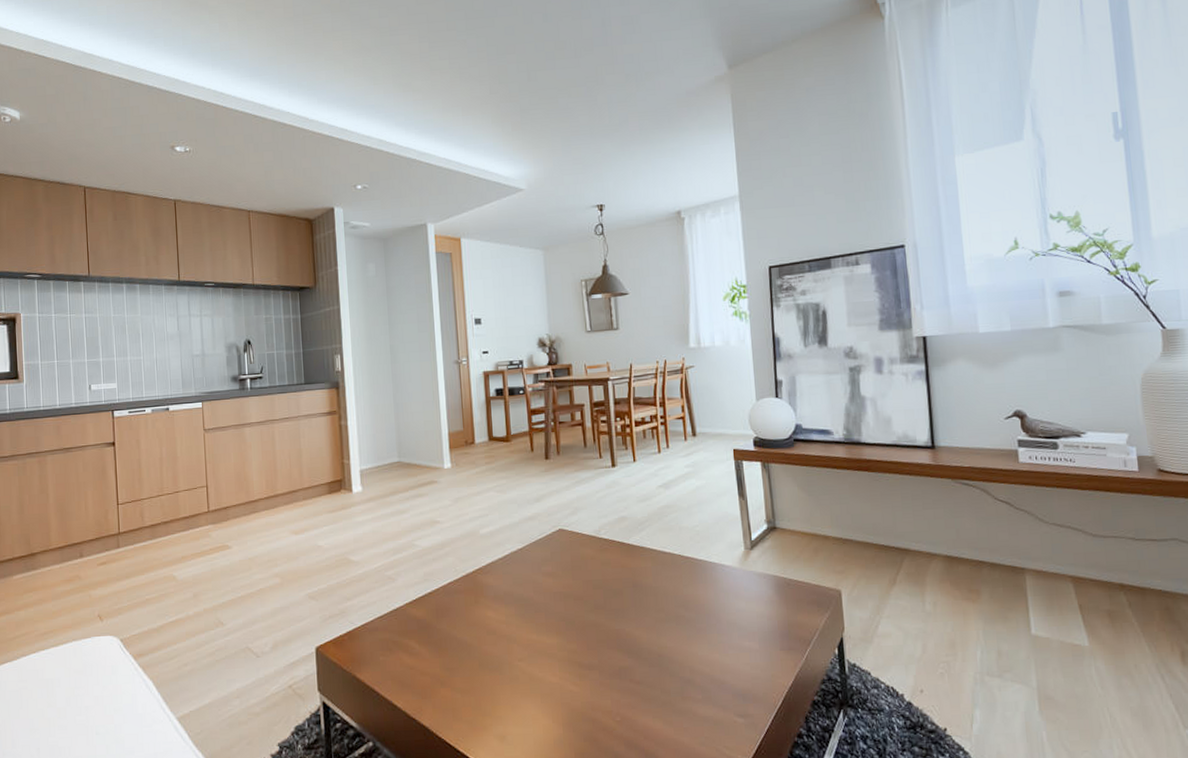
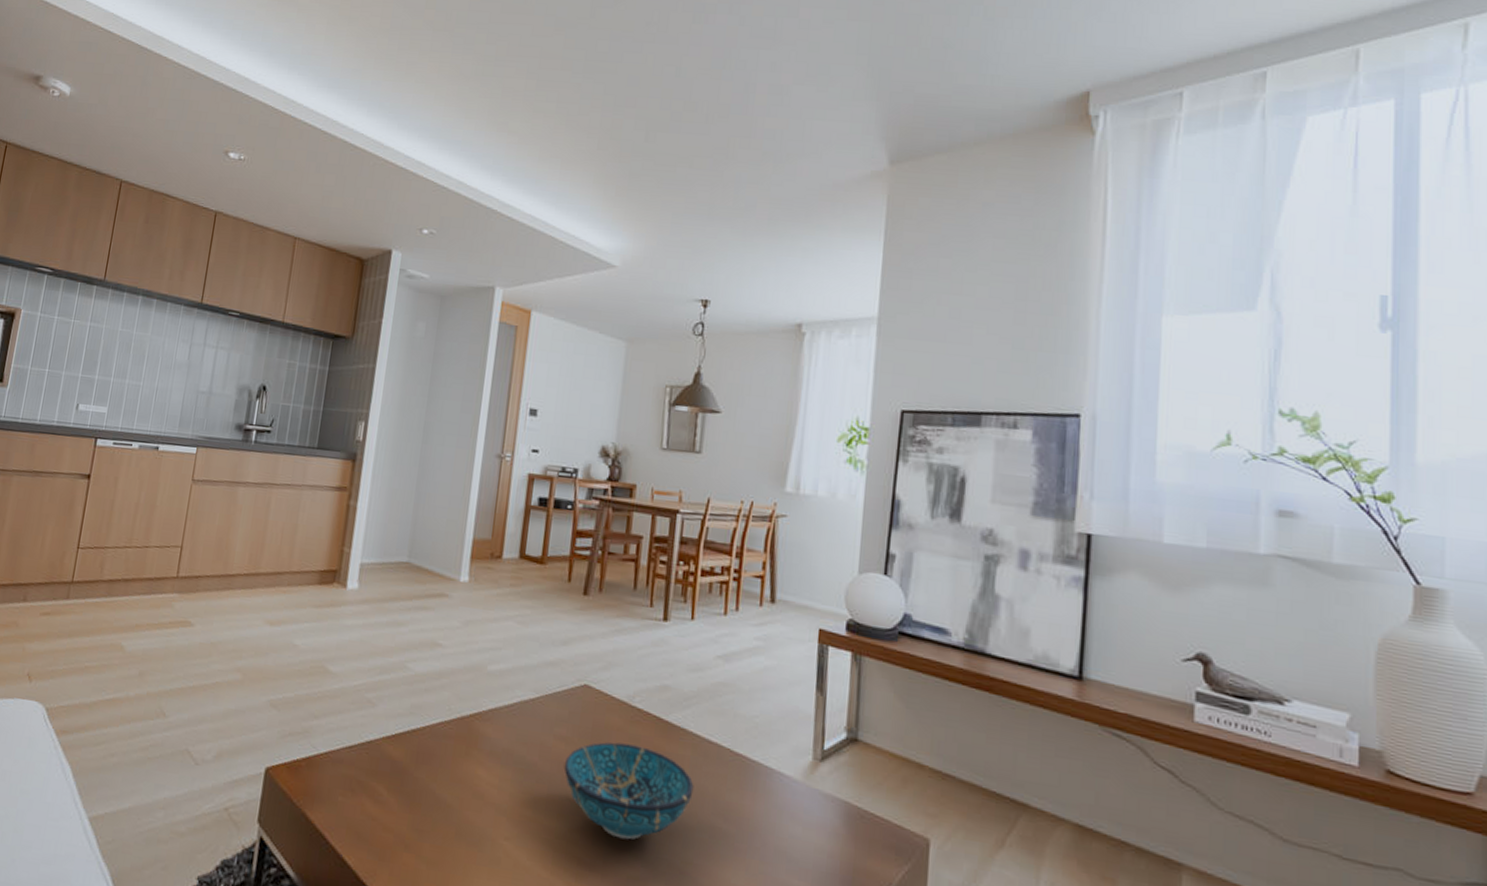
decorative bowl: none [554,567,658,641] -> present [563,742,694,840]

